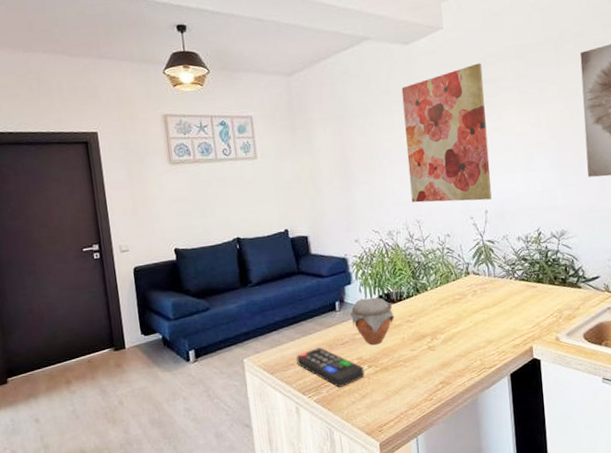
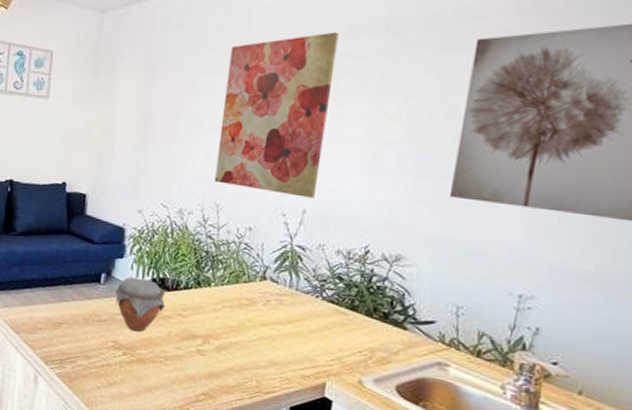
remote control: present [296,347,365,387] -> none [46,318,118,368]

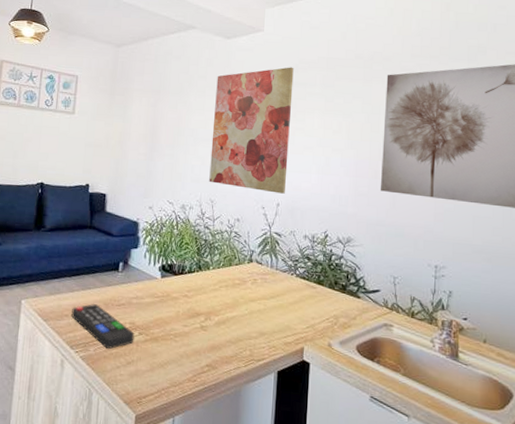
remote control: none [46,318,118,368] -> present [71,304,135,349]
jar: present [114,277,166,332] -> none [131,264,174,313]

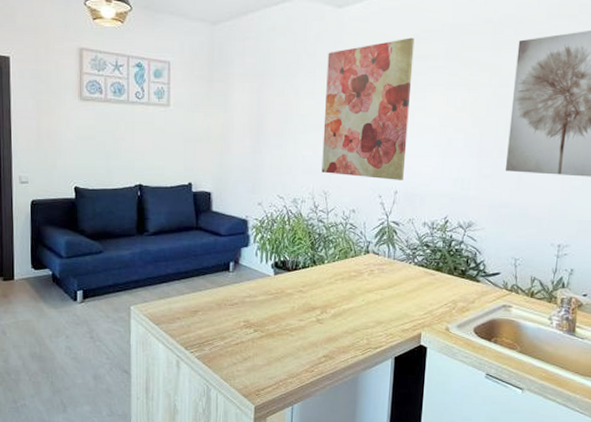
remote control: present [71,304,135,349] -> none [184,305,250,347]

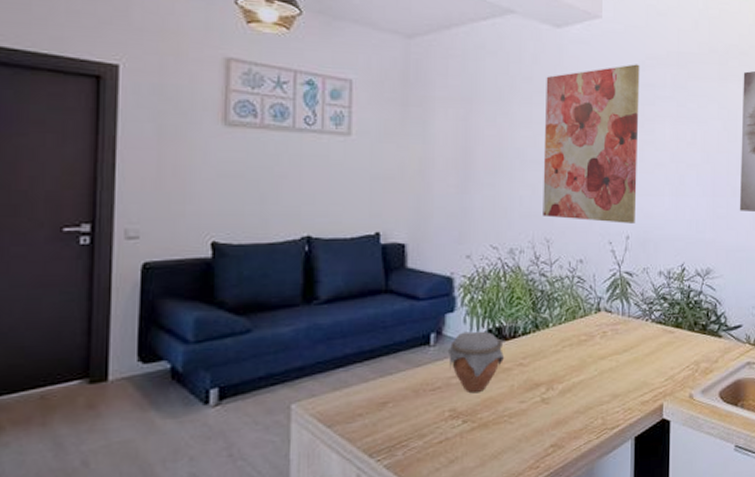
jar: none [243,262,288,309] -> present [447,331,505,392]

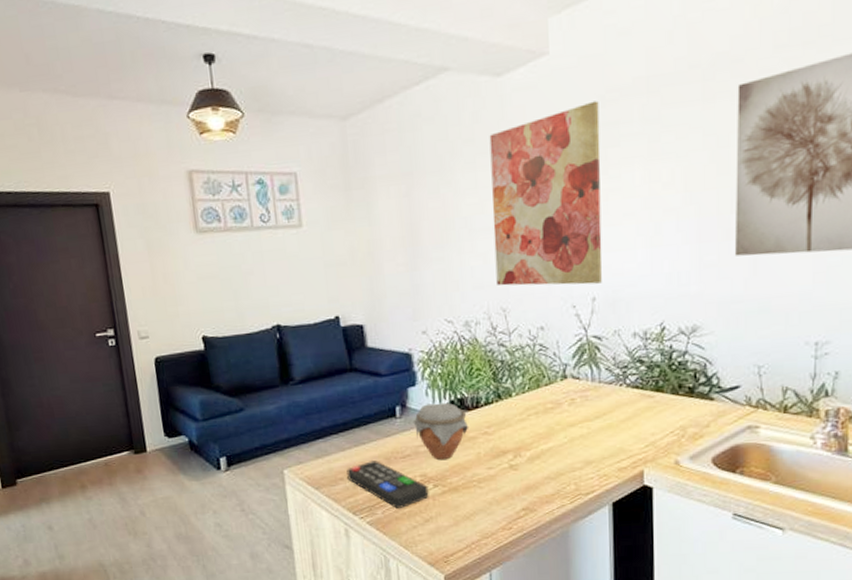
remote control: none [367,393,457,448] -> present [346,460,429,508]

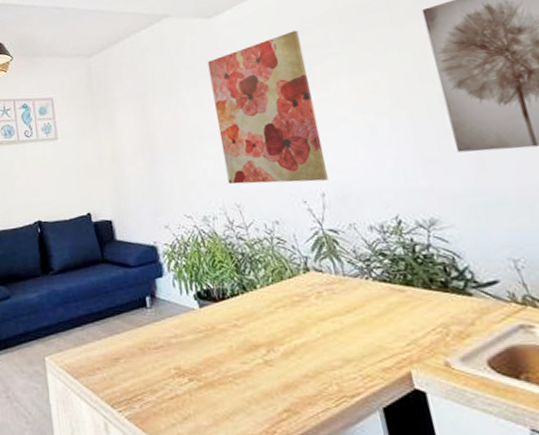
remote control: present [346,460,429,508] -> none [103,351,185,403]
jar: present [413,402,469,460] -> none [163,293,218,352]

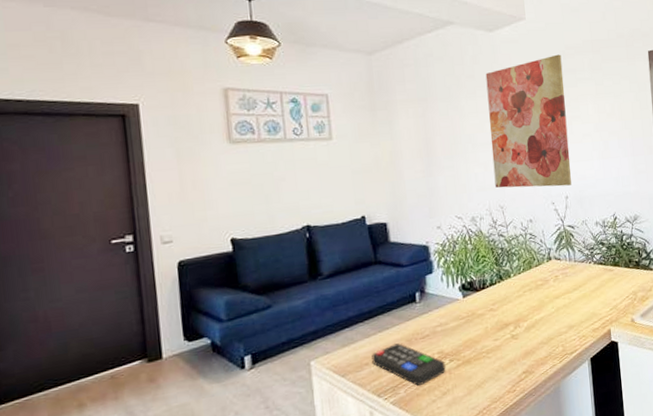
remote control: none [103,351,185,403] -> present [371,343,446,386]

